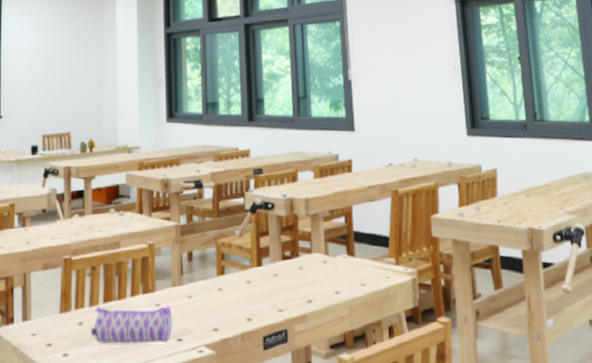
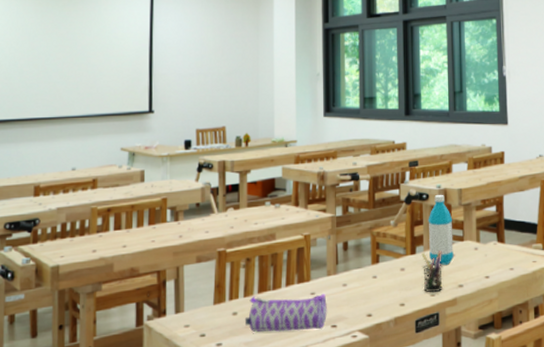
pen holder: none [268,263,291,308] -> present [421,251,443,293]
water bottle: none [274,203,302,278] -> present [428,194,454,265]

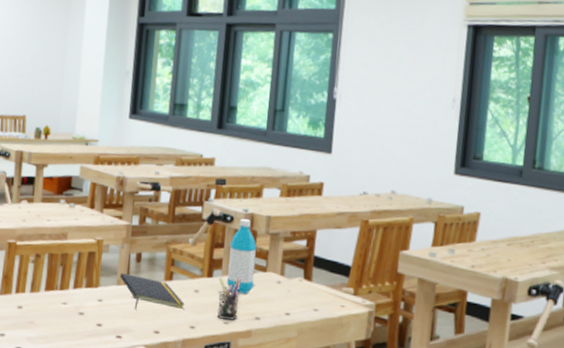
pencil case: present [244,293,327,332] -> none [29,293,114,338]
notepad: none [329,263,393,297] -> present [120,273,185,310]

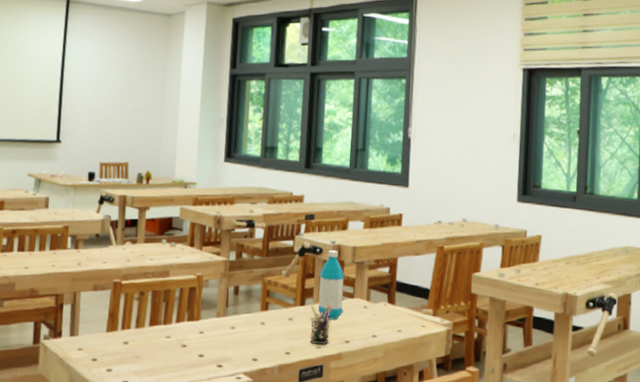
notepad: present [120,273,185,310] -> none [219,306,280,339]

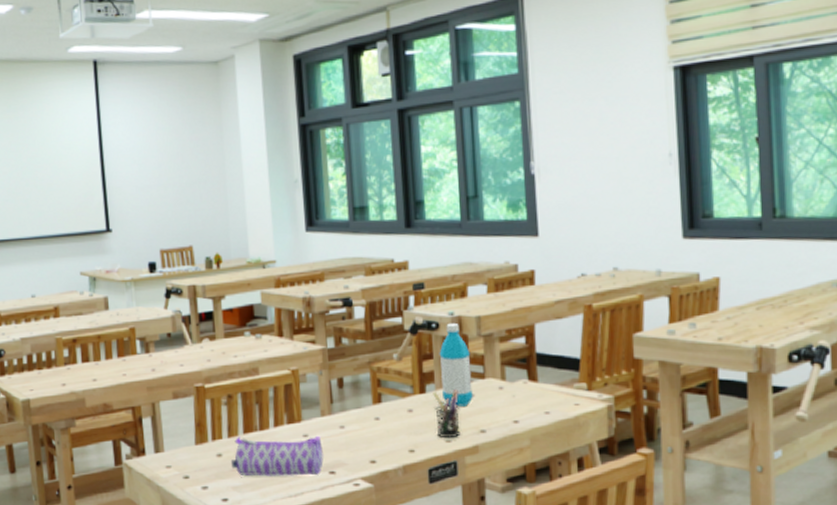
pencil case: none [134,328,215,368] -> present [230,435,324,476]

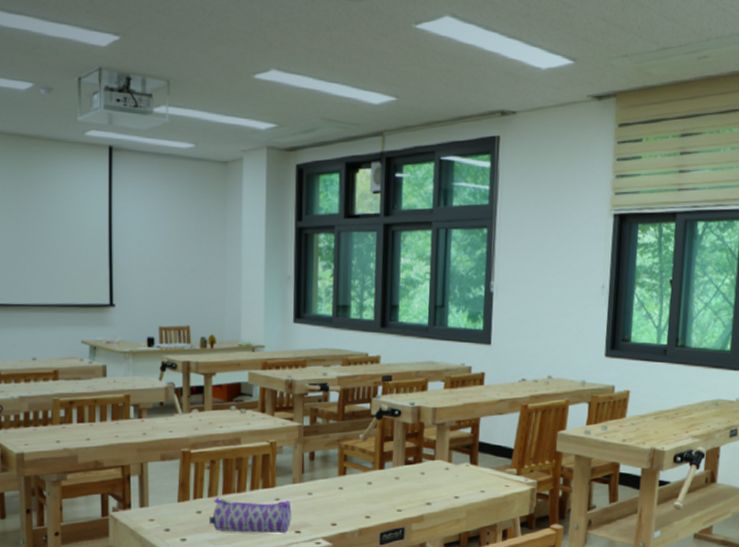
pen holder: present [432,390,461,439] -> none [390,468,412,508]
water bottle: present [439,322,473,406] -> none [398,411,425,482]

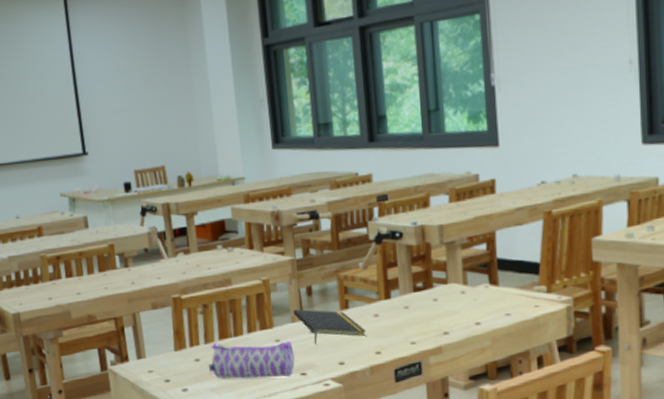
notepad: none [295,472,359,505] -> present [293,309,366,344]

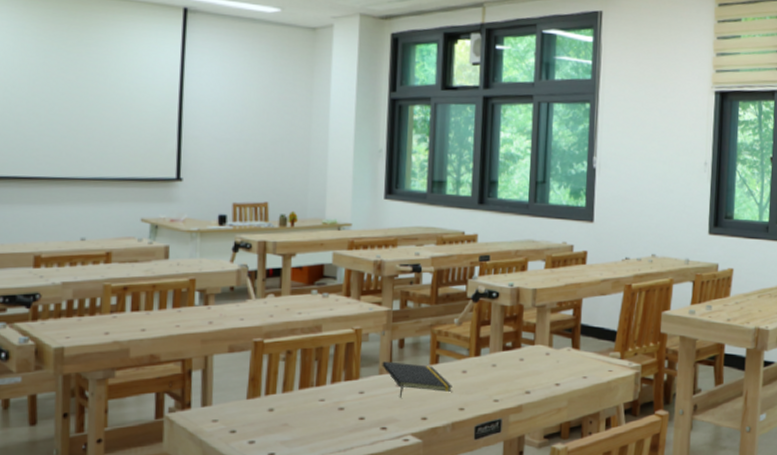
pencil case: present [208,340,295,379] -> none [282,392,377,431]

